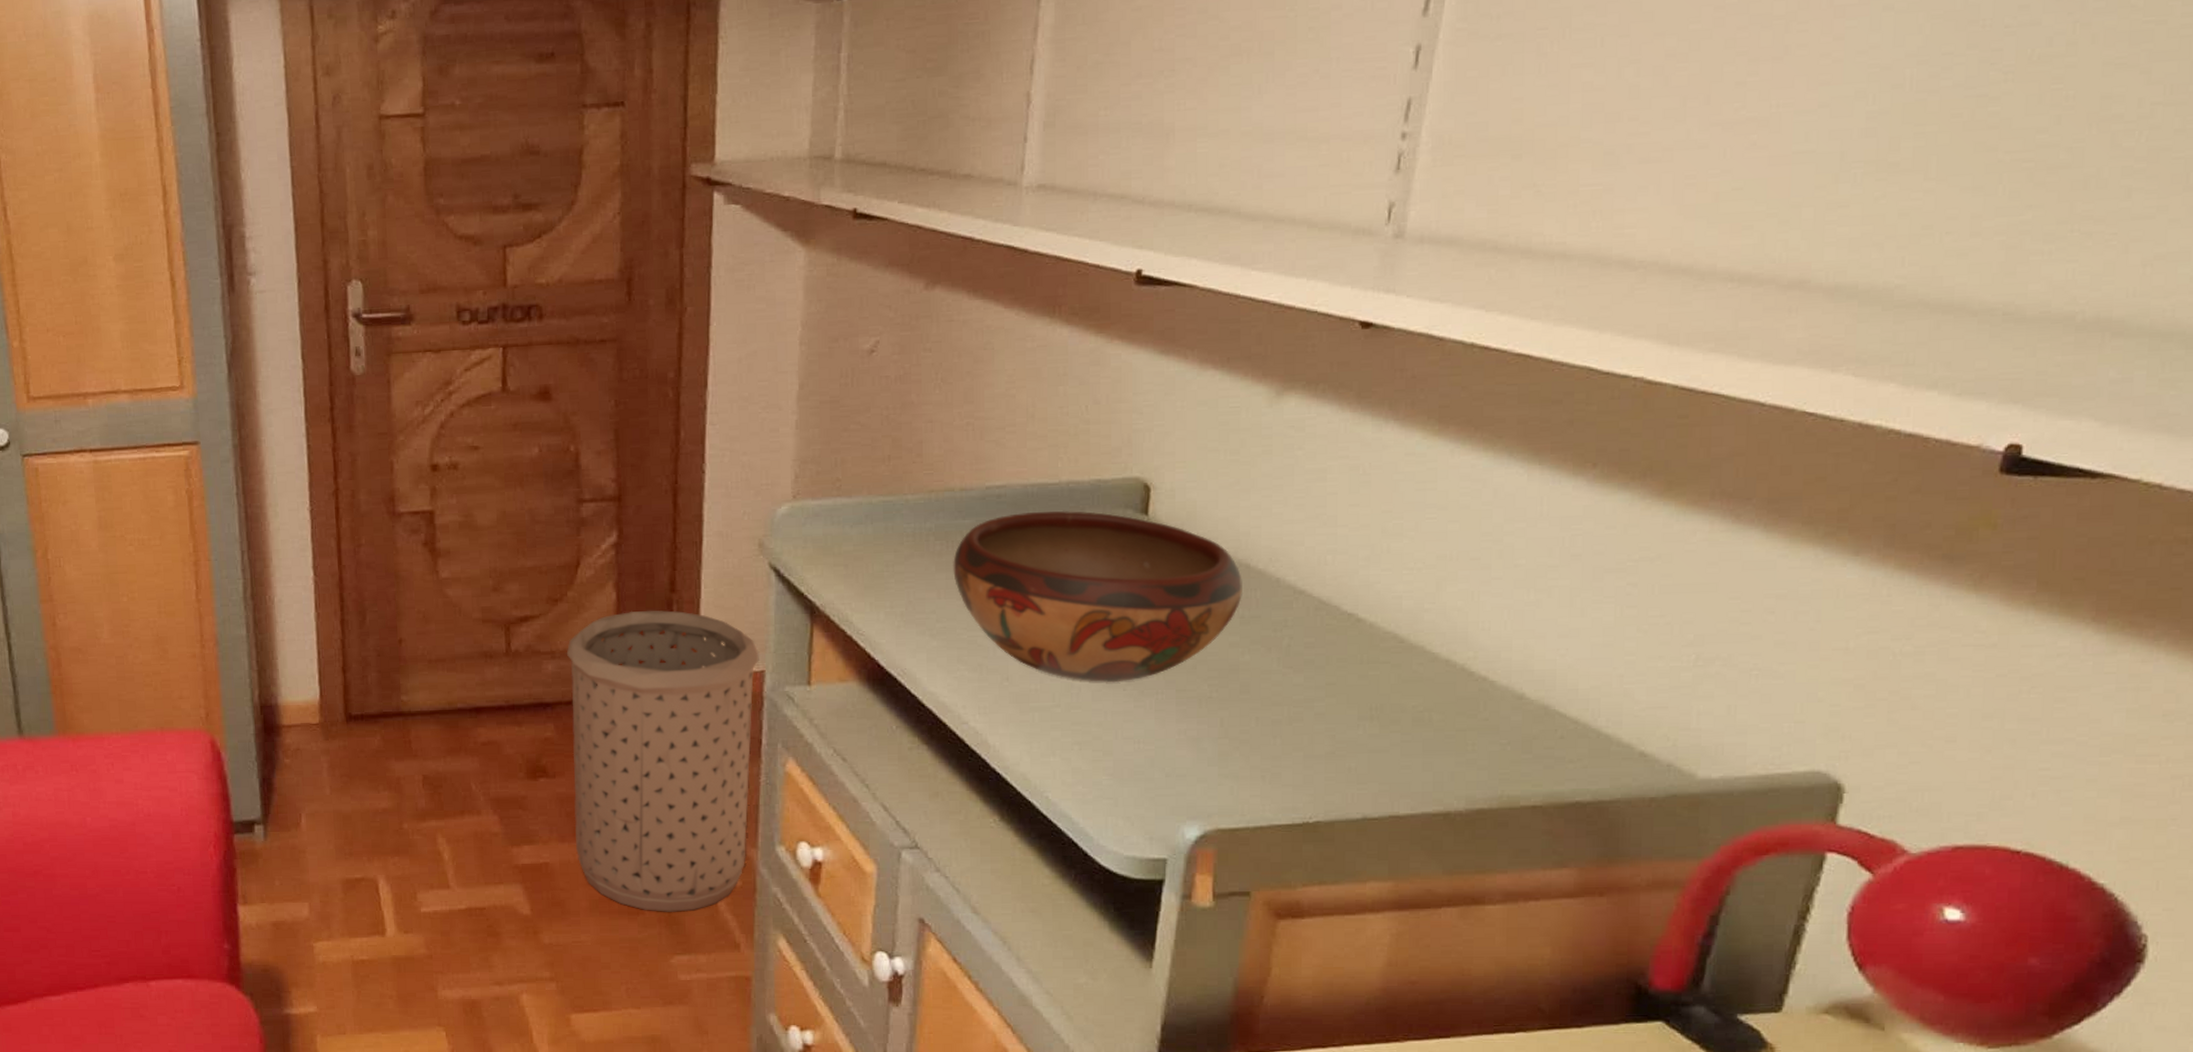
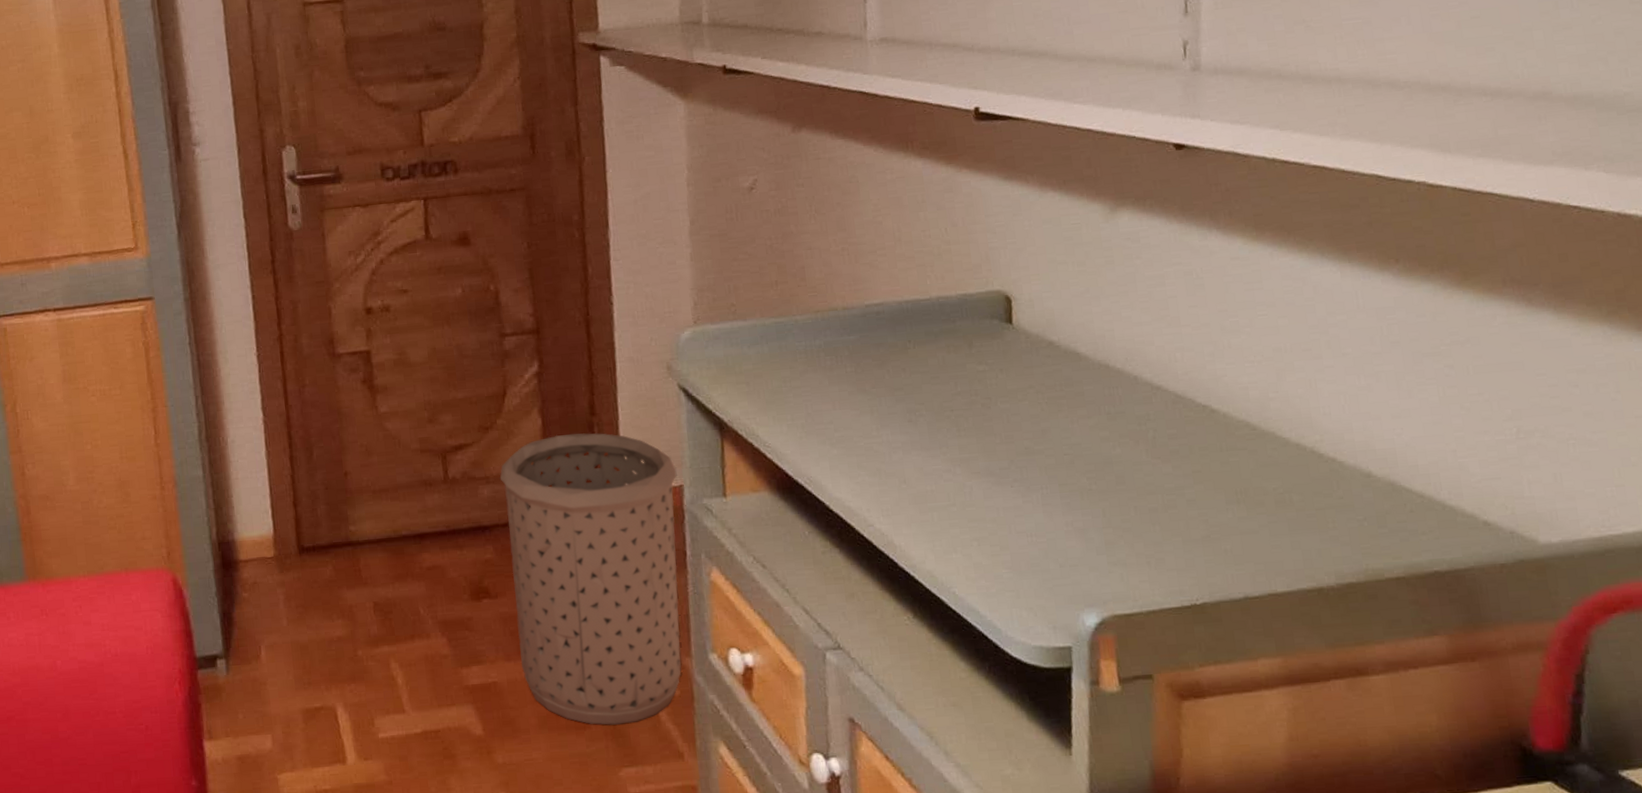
decorative bowl: present [953,510,1244,683] -> none [843,323,1107,481]

